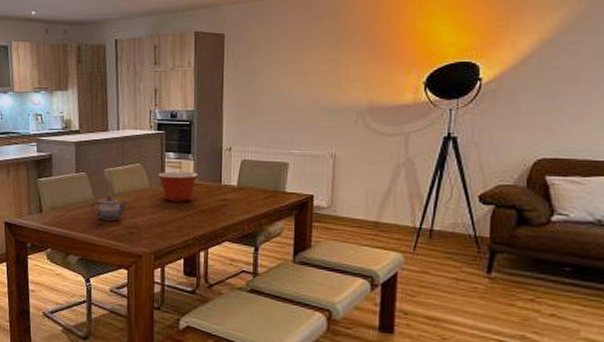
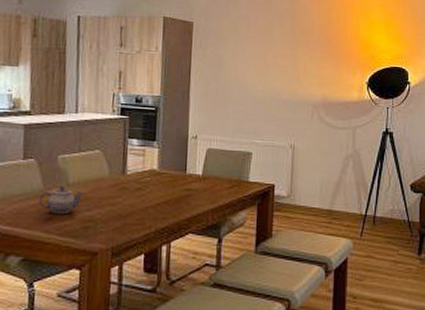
mixing bowl: present [158,171,198,202] -> none [119,159,163,192]

